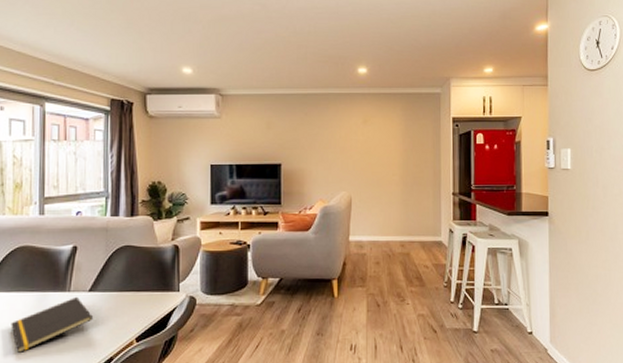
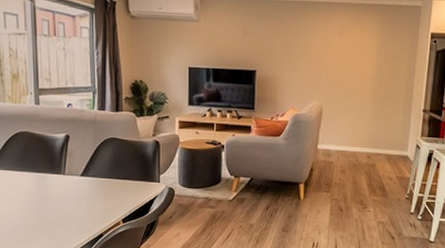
notepad: present [11,296,94,353] -> none [16,179,86,223]

